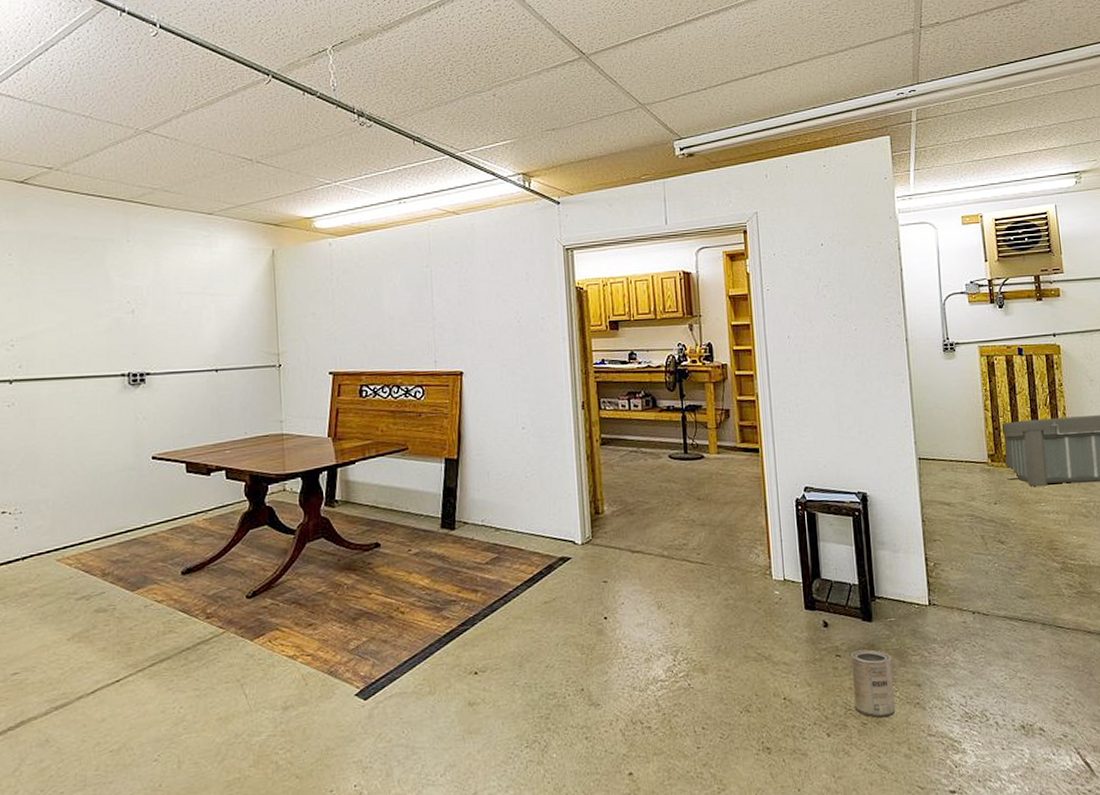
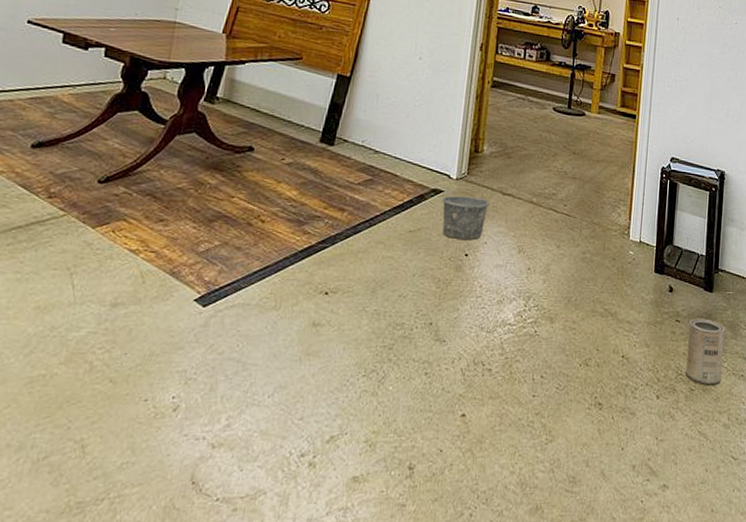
bucket: none [571,538,621,604] -> present [442,176,491,241]

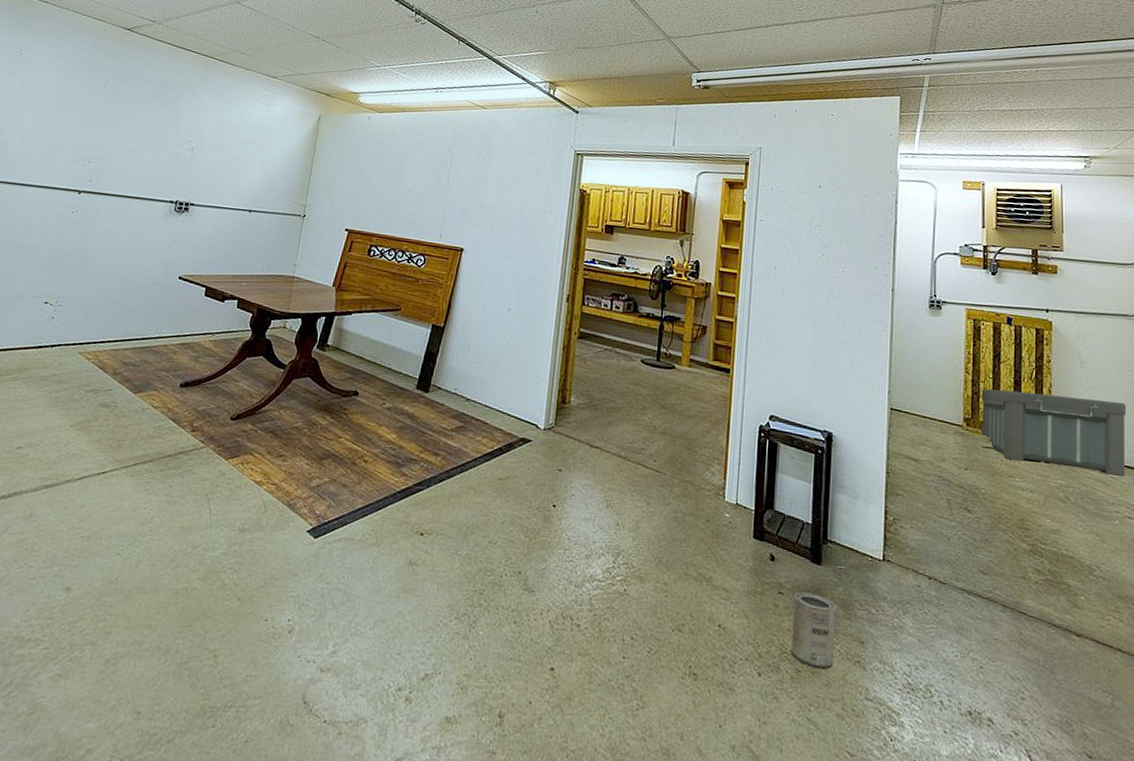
bucket: present [442,176,491,241] -> none [530,426,578,491]

